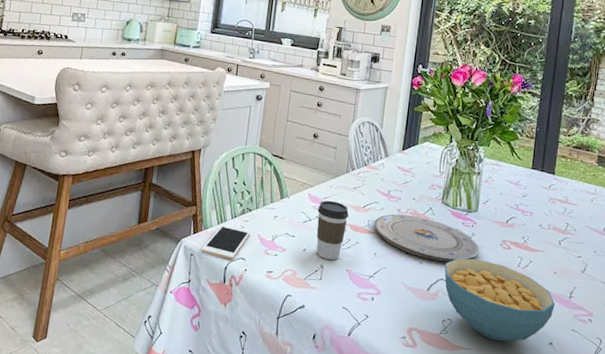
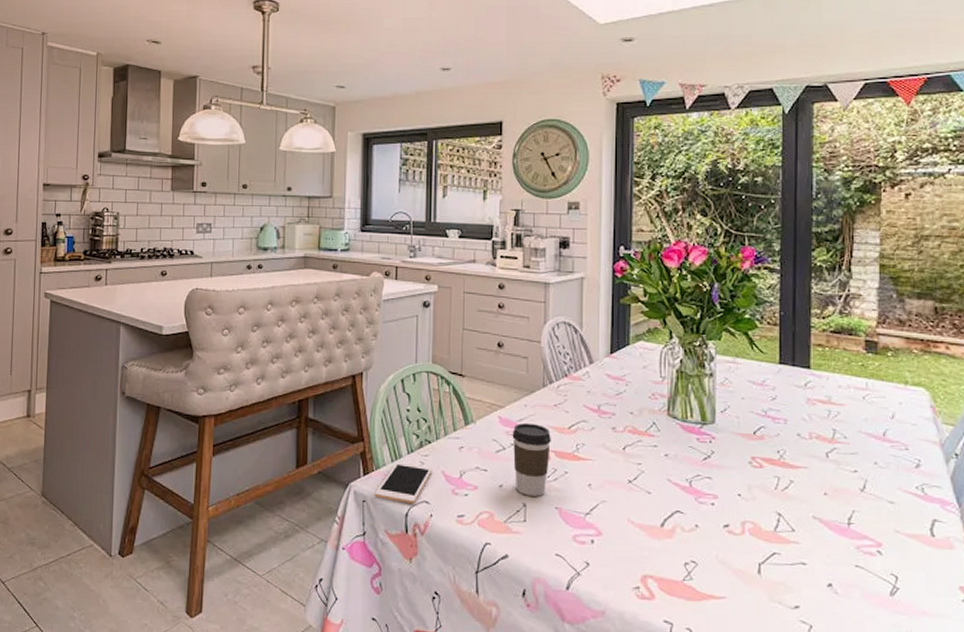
plate: present [374,214,480,262] -> none [585,433,723,490]
cereal bowl: present [444,258,555,342] -> none [680,482,829,586]

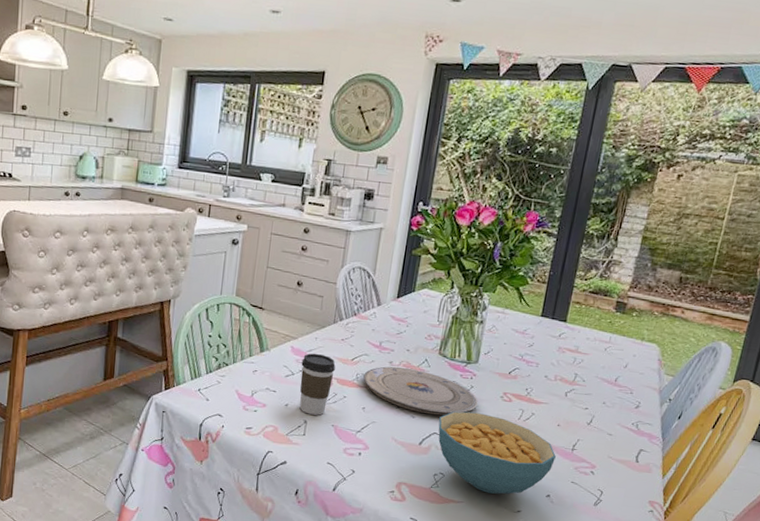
cell phone: present [375,462,433,504] -> none [174,380,228,416]
plate: none [585,433,723,490] -> present [363,366,478,416]
cereal bowl: none [680,482,829,586] -> present [438,411,556,494]

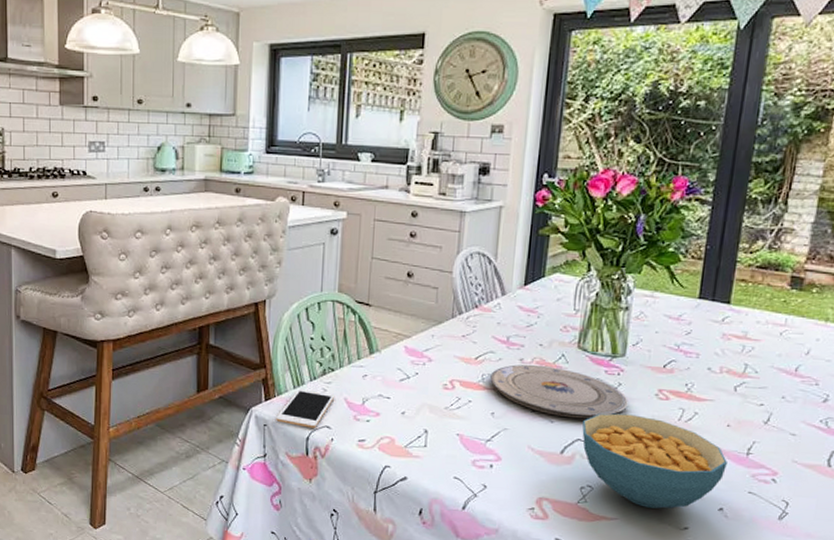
cell phone: none [174,380,228,416] -> present [276,388,335,428]
coffee cup: present [299,353,336,415] -> none [417,352,457,424]

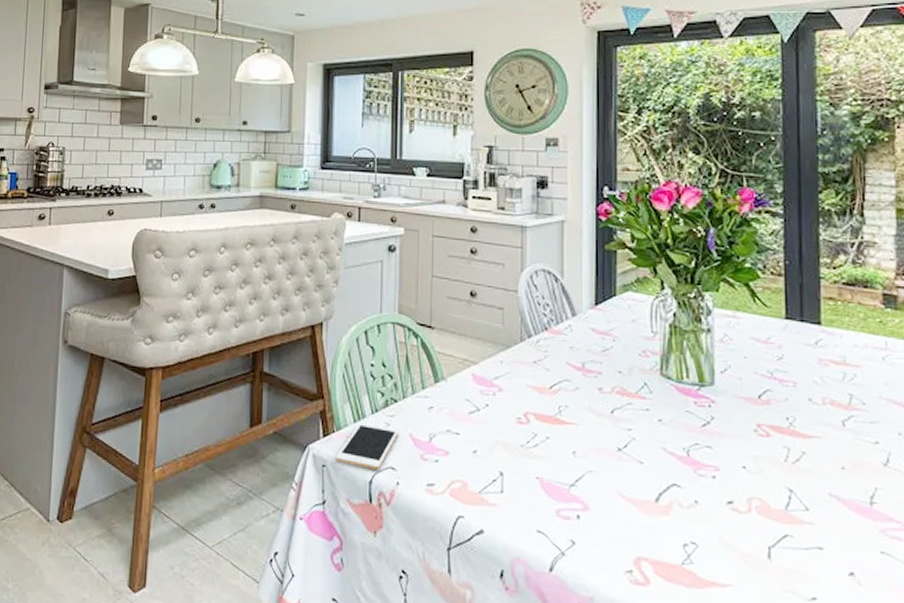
plate: present [490,364,628,419] -> none [568,394,725,460]
cereal bowl: present [582,413,727,509] -> none [677,452,849,573]

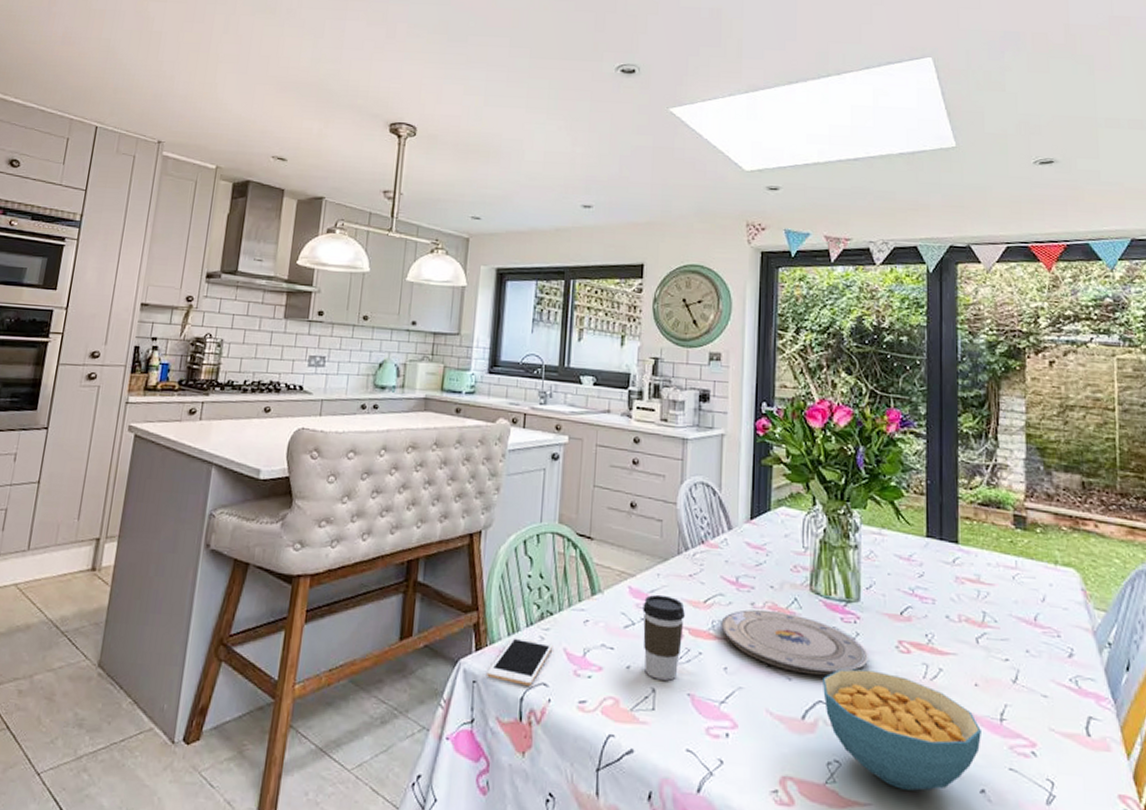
coffee cup: none [487,381,530,464] -> present [642,594,685,681]
plate: none [568,394,725,460] -> present [721,609,868,676]
cereal bowl: none [677,452,849,573] -> present [823,669,981,791]

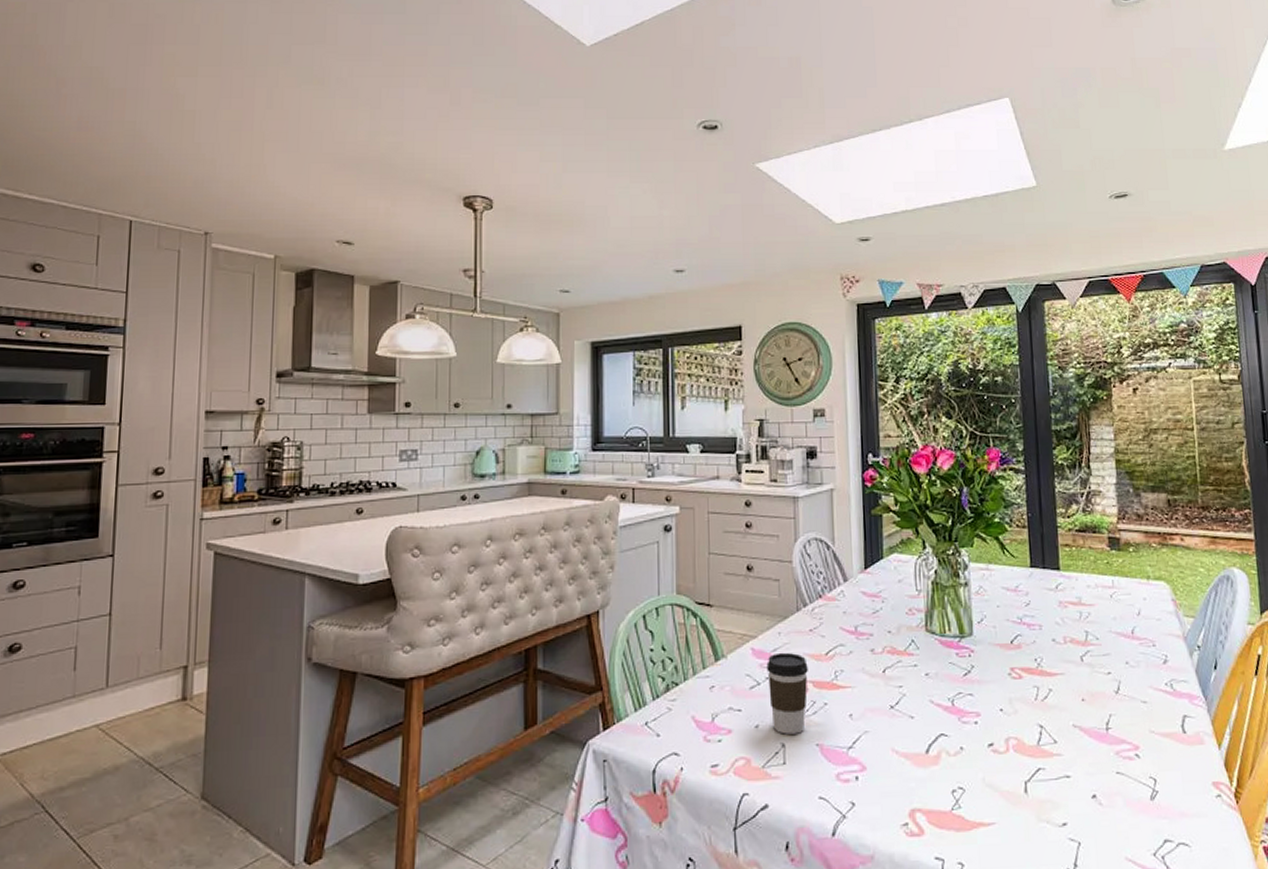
cell phone: present [487,636,554,686] -> none [617,710,681,758]
plate: present [721,609,868,676] -> none [843,654,984,711]
cereal bowl: present [823,669,981,791] -> none [943,699,1090,805]

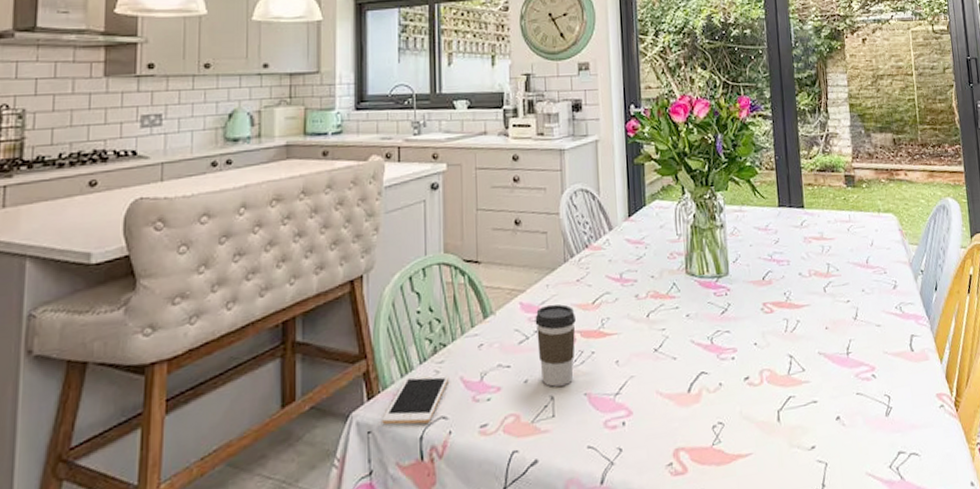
cell phone: none [617,710,681,758] -> present [382,374,450,425]

